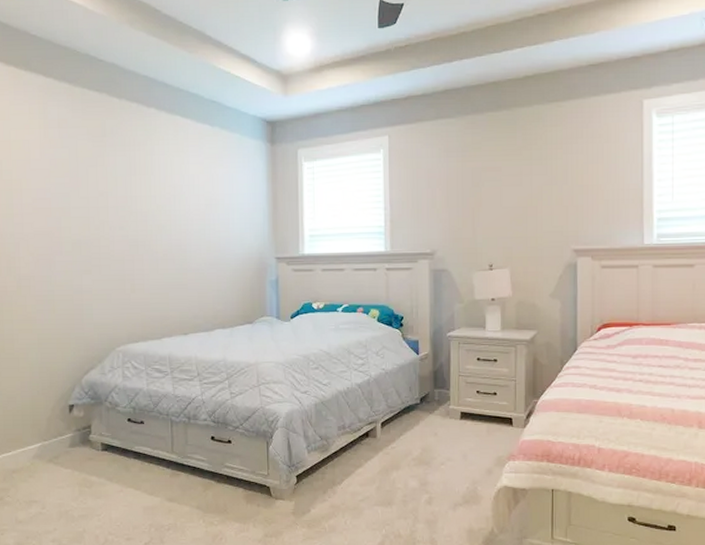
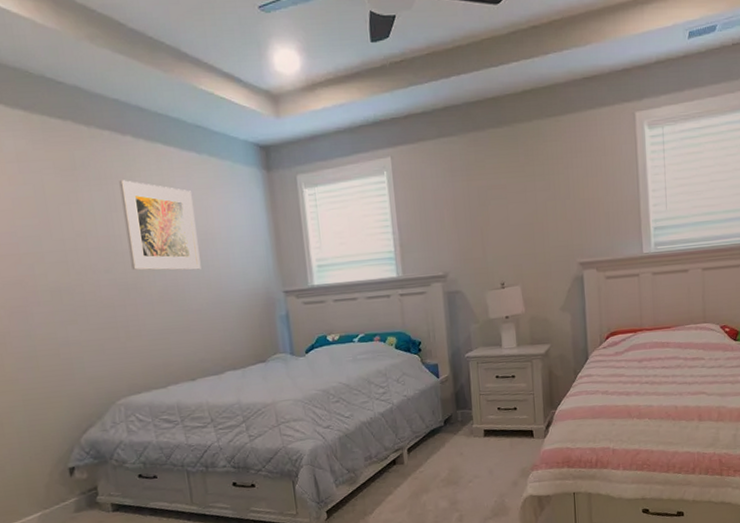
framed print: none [140,147,203,232] -> present [119,180,201,271]

